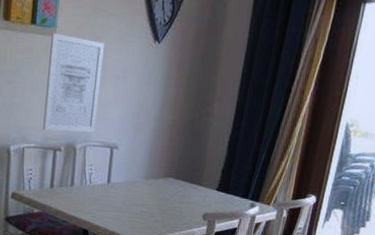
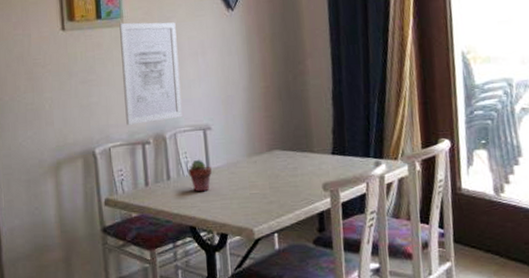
potted succulent: none [90,173,111,202] -> present [188,159,212,192]

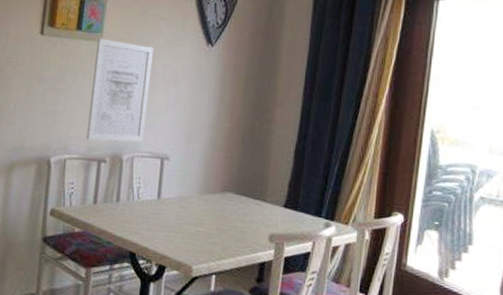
potted succulent: present [188,159,212,192] -> none [138,187,162,221]

